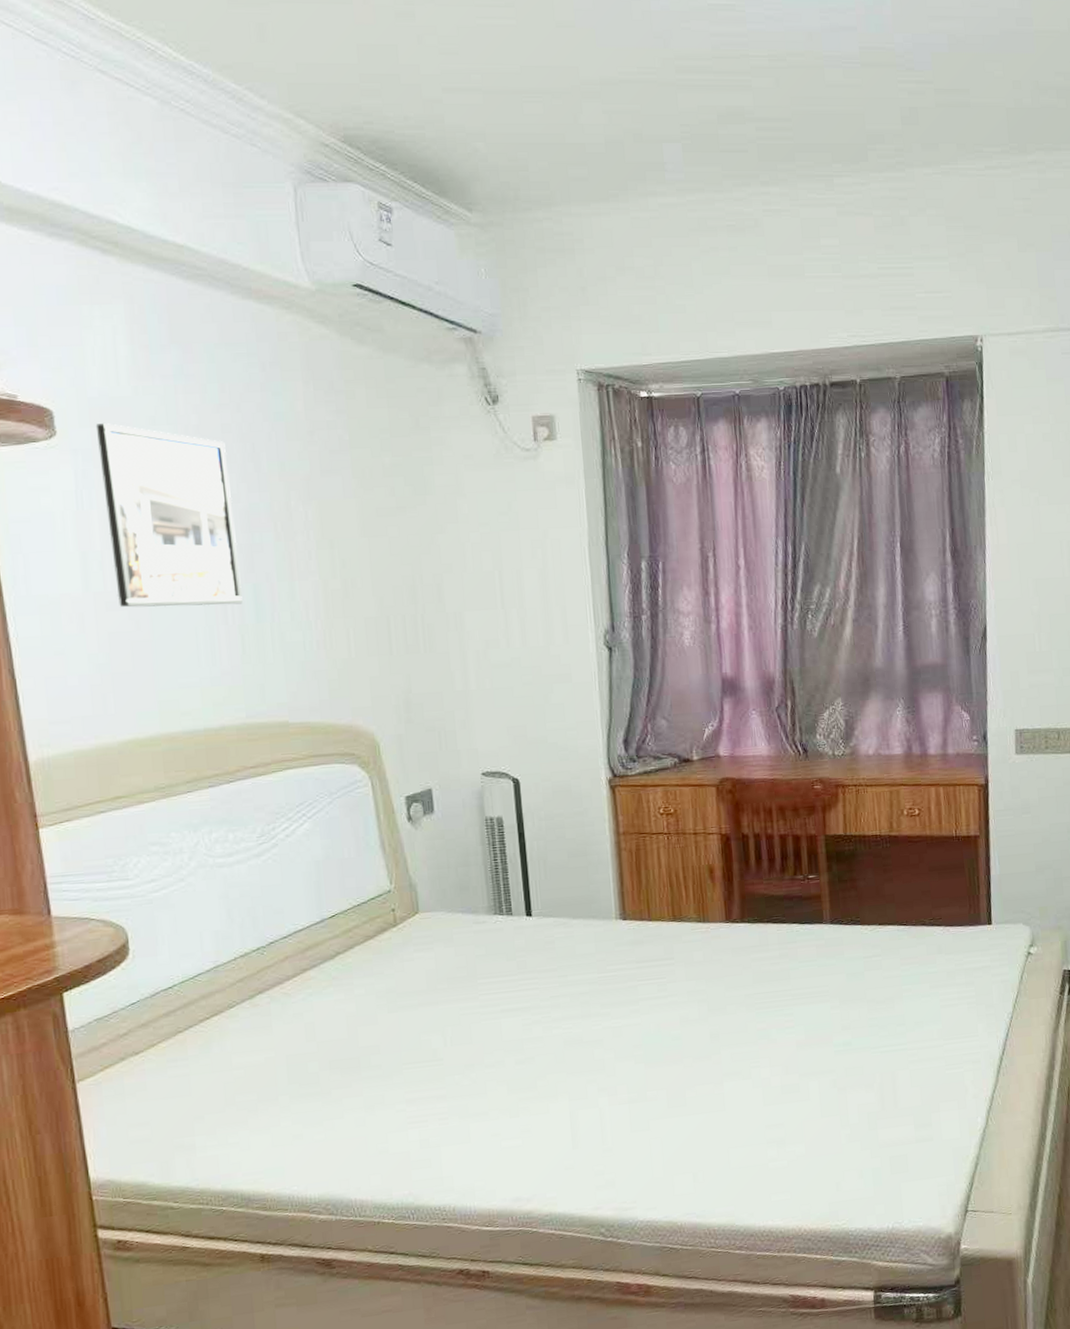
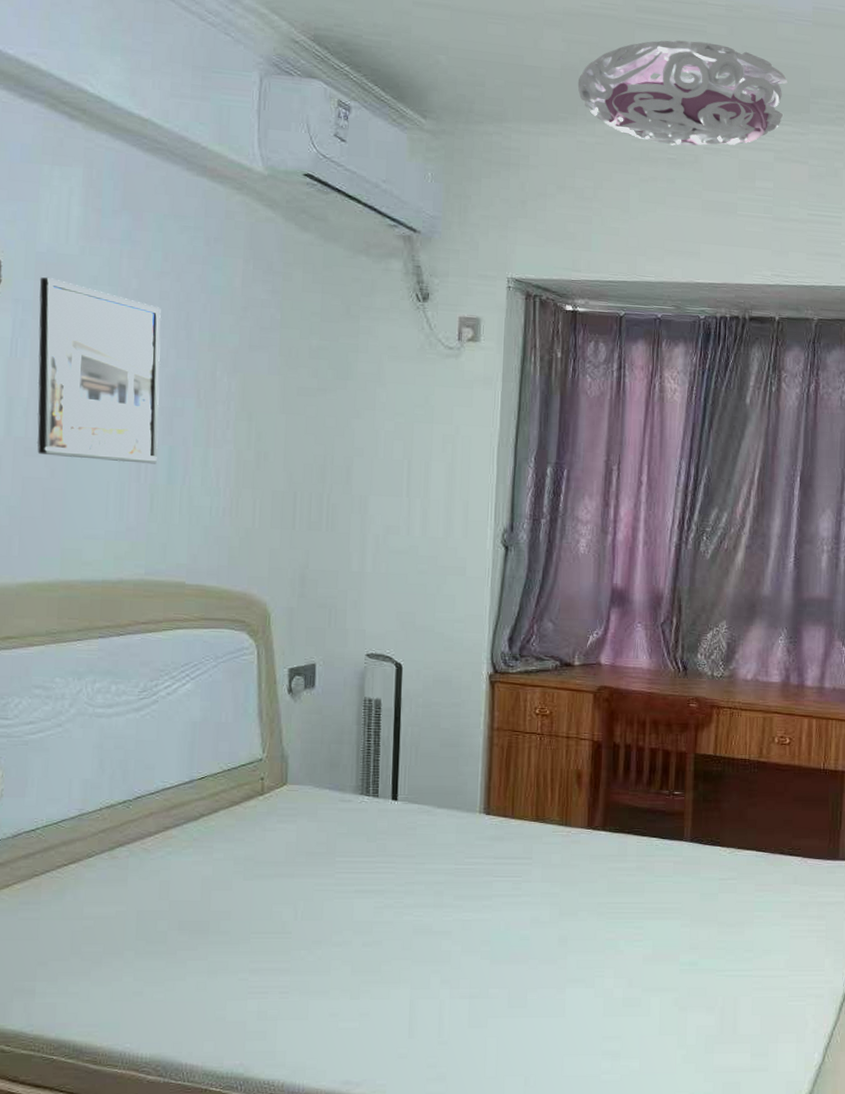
ceiling light: none [624,97,842,211] -> present [577,40,788,147]

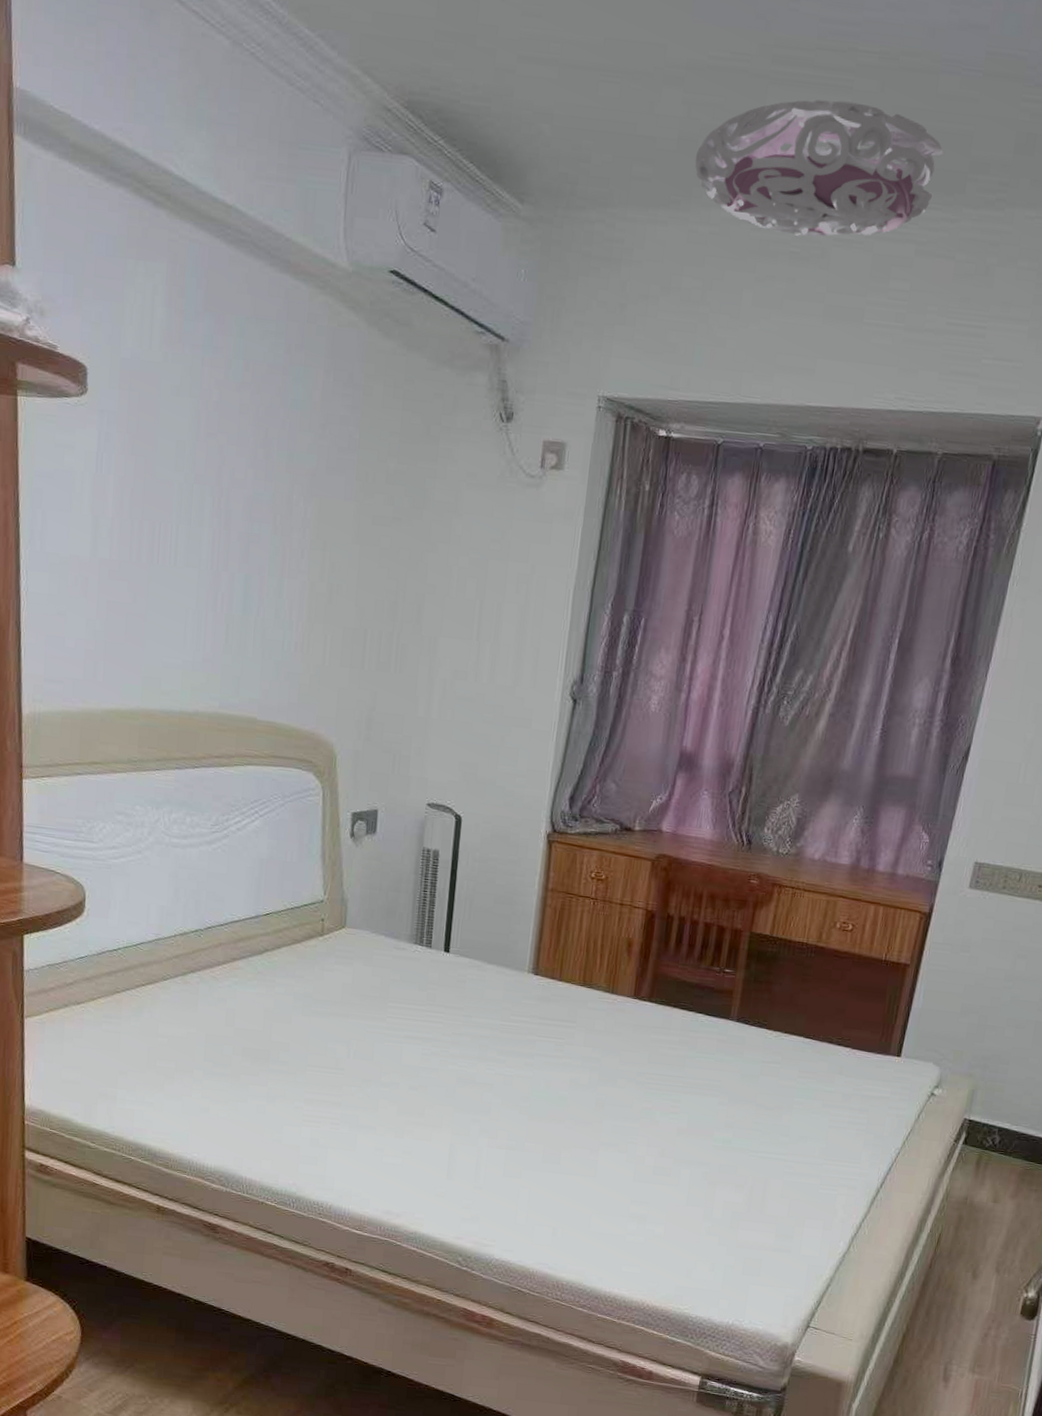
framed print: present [36,277,162,464] -> none [120,386,241,593]

